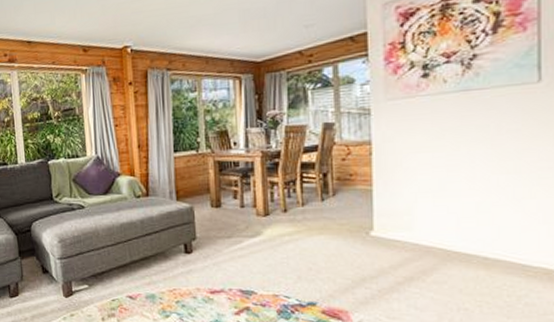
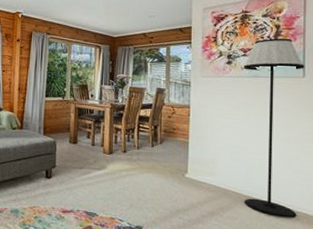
floor lamp: none [446,28,541,276] -> present [243,38,305,219]

